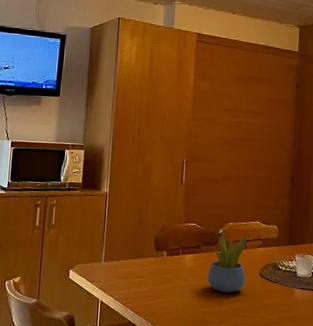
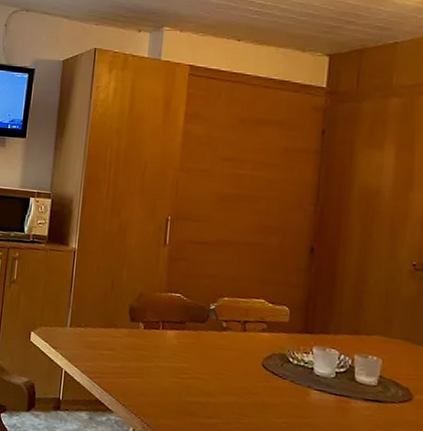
succulent plant: present [207,228,247,293] -> none [192,303,247,384]

